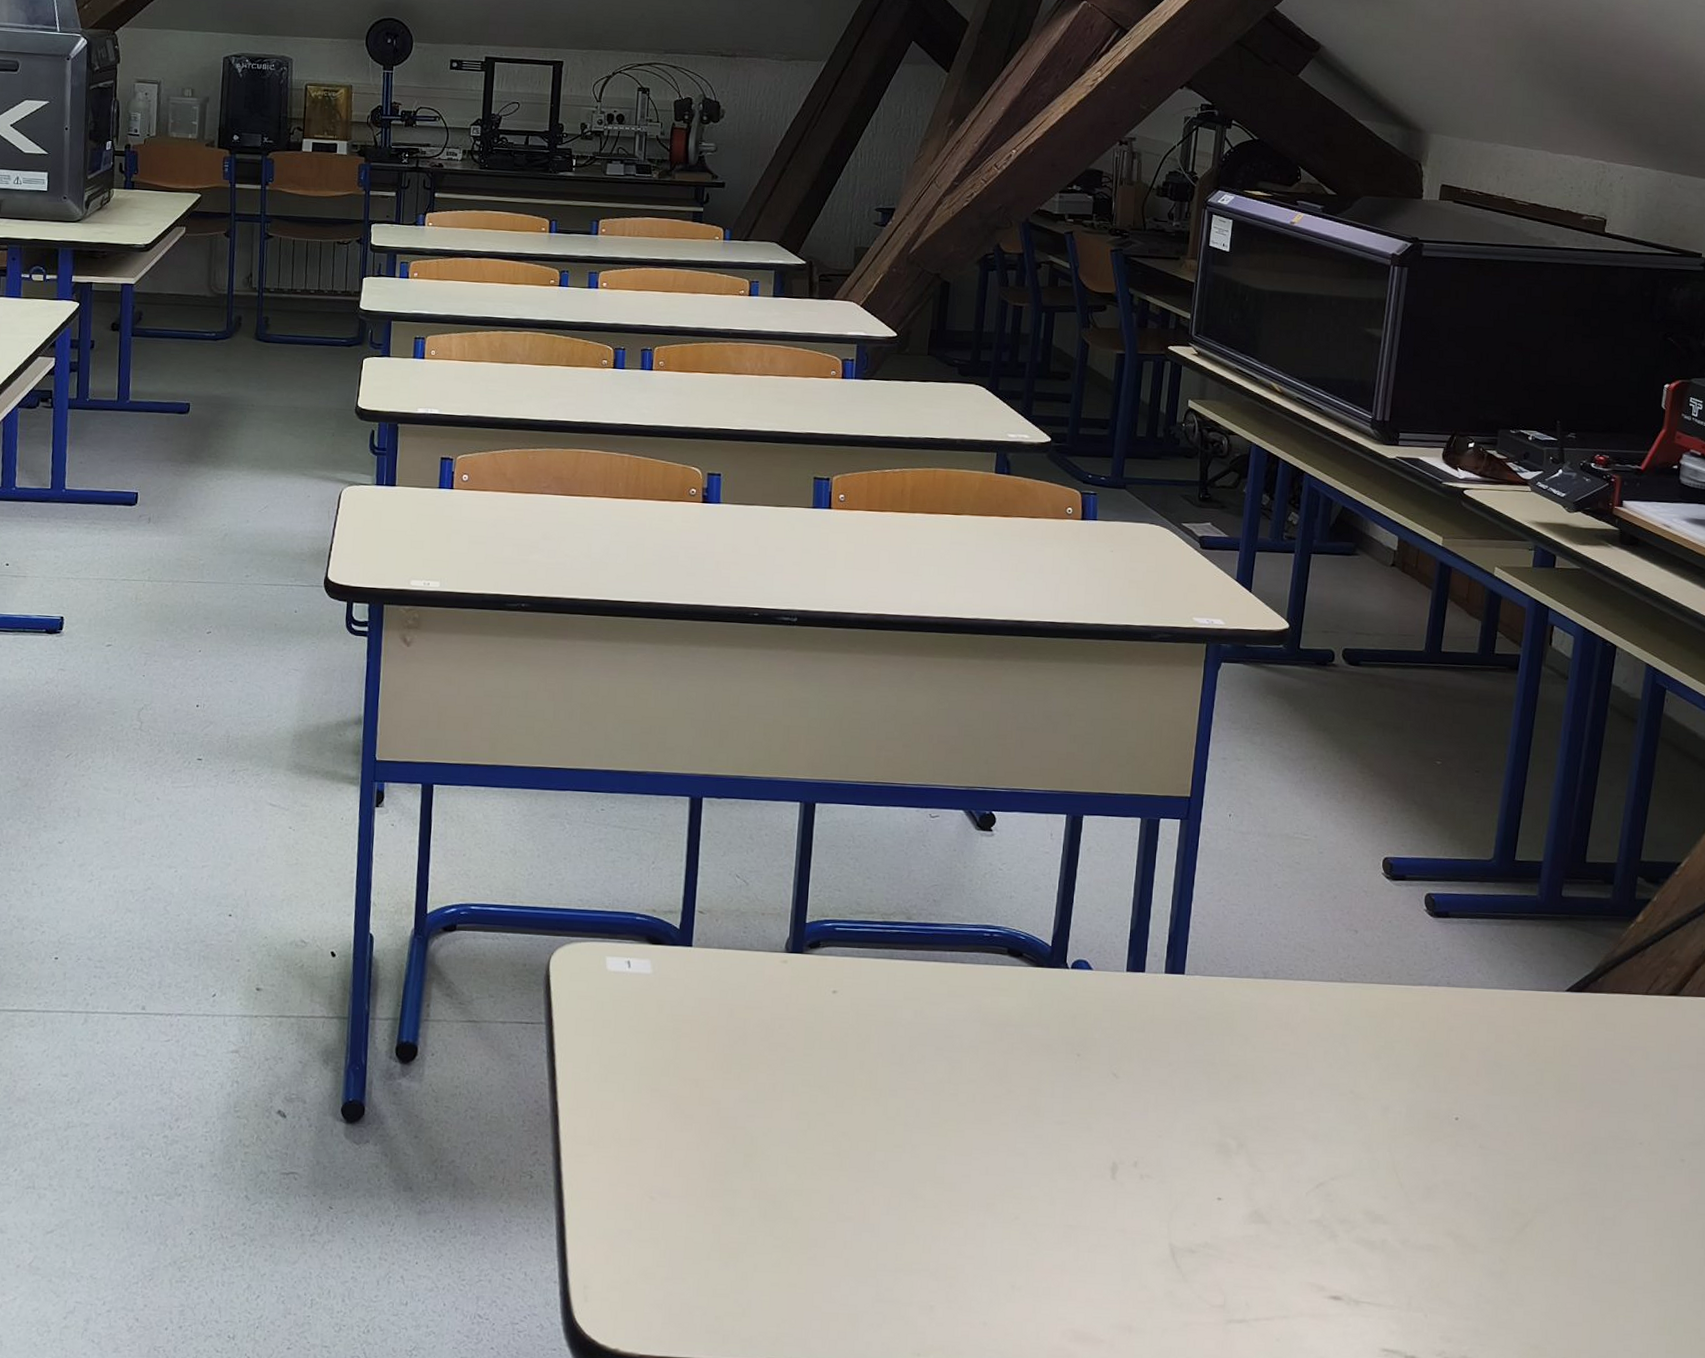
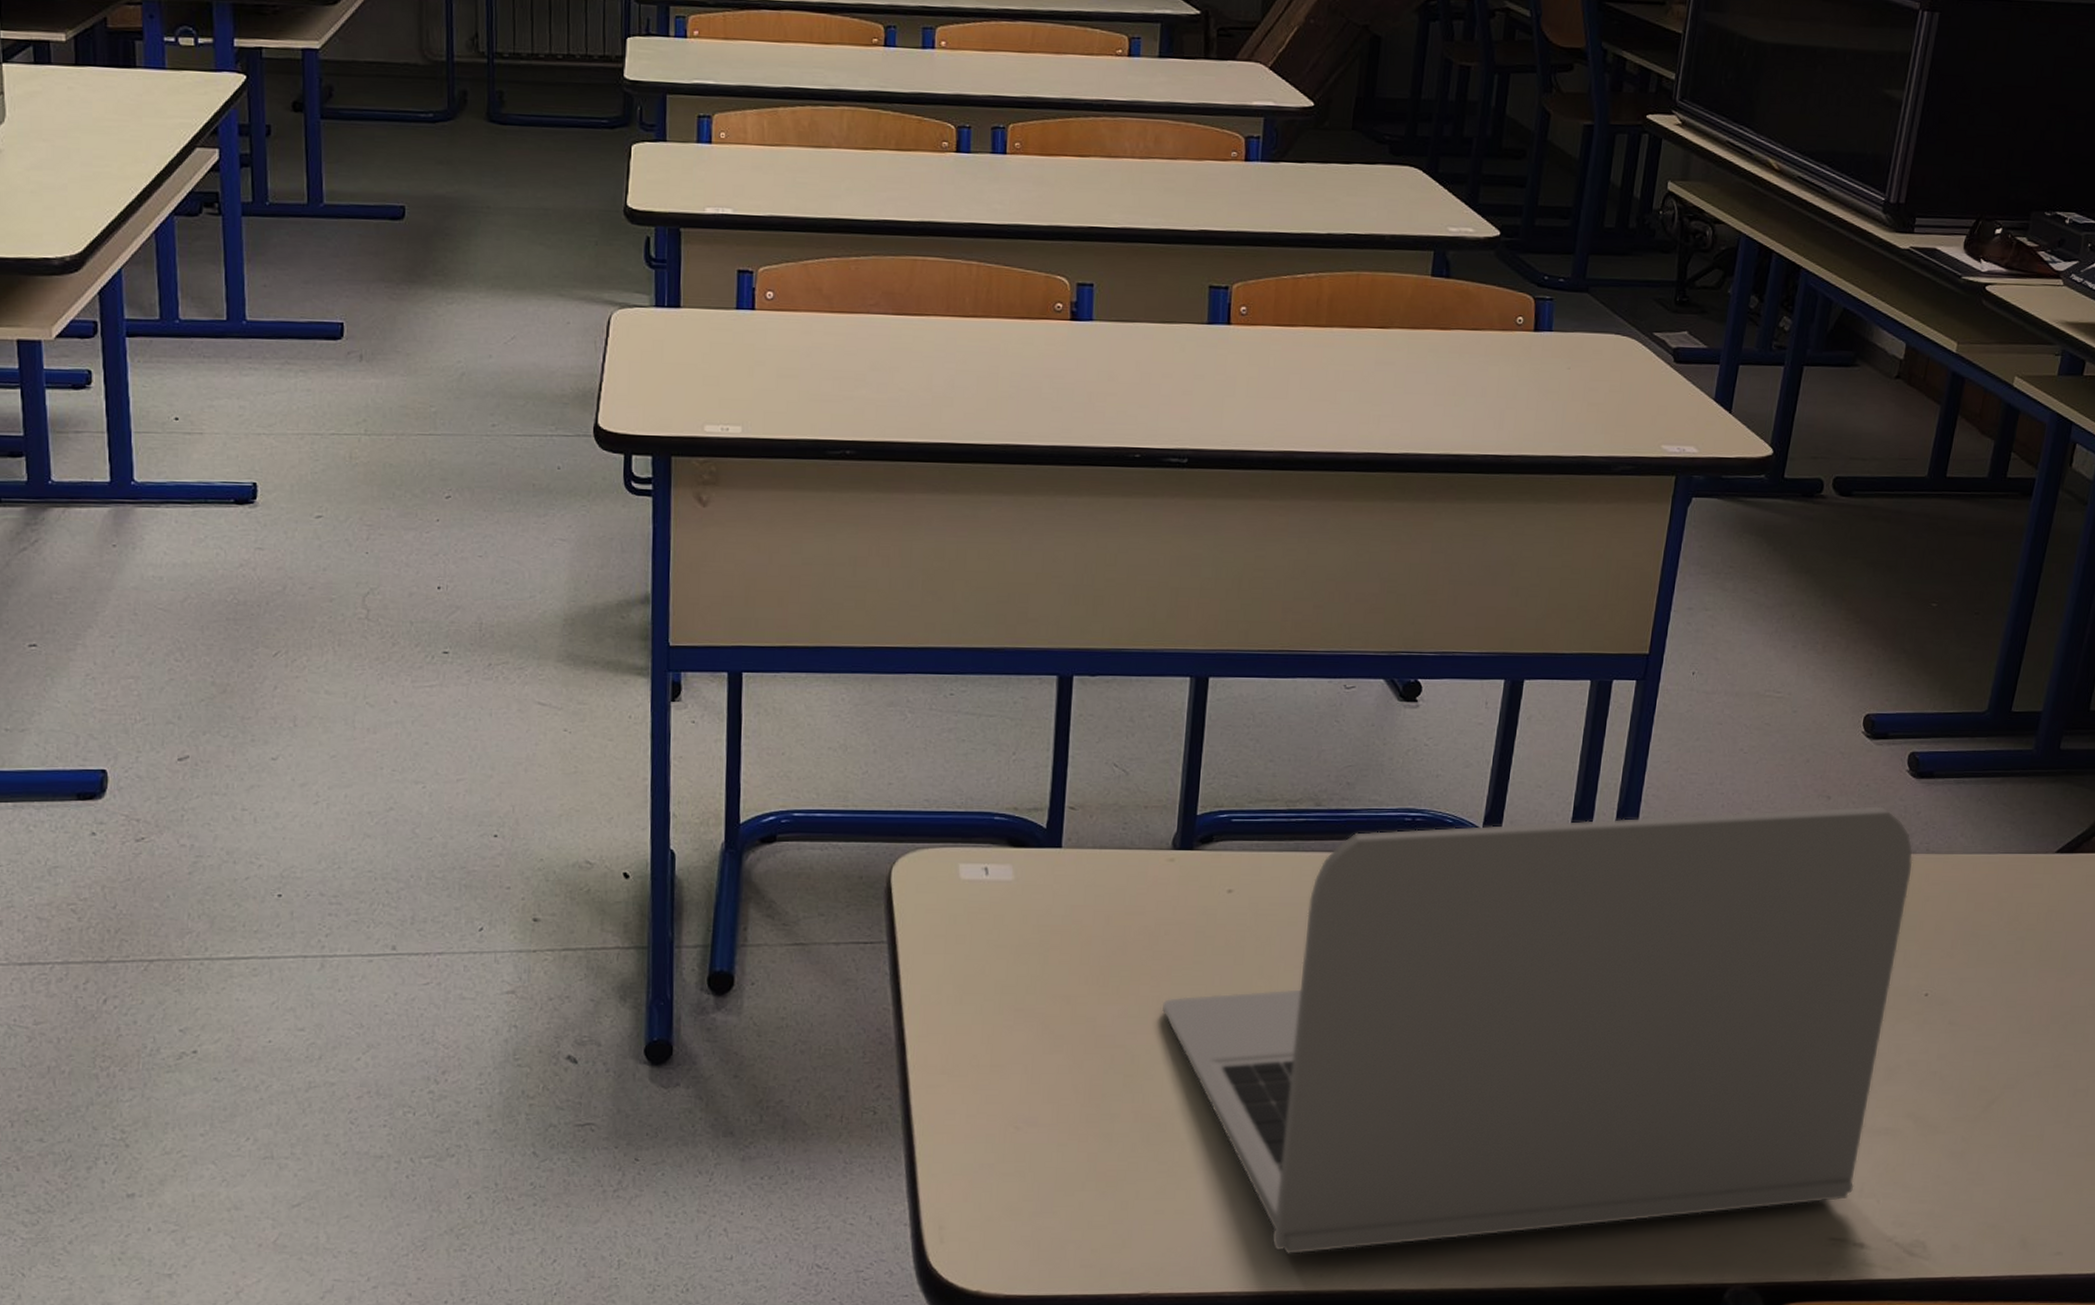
laptop: none [776,941,1436,1333] -> present [1161,806,1913,1254]

